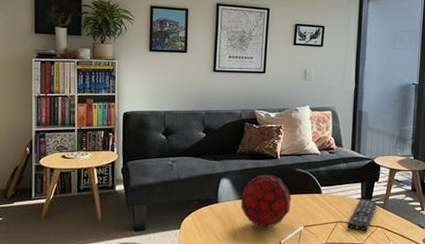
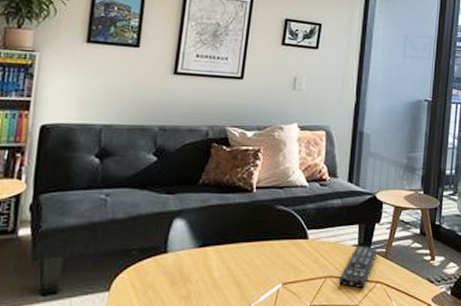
decorative orb: present [241,174,292,227] -> none [199,213,269,286]

